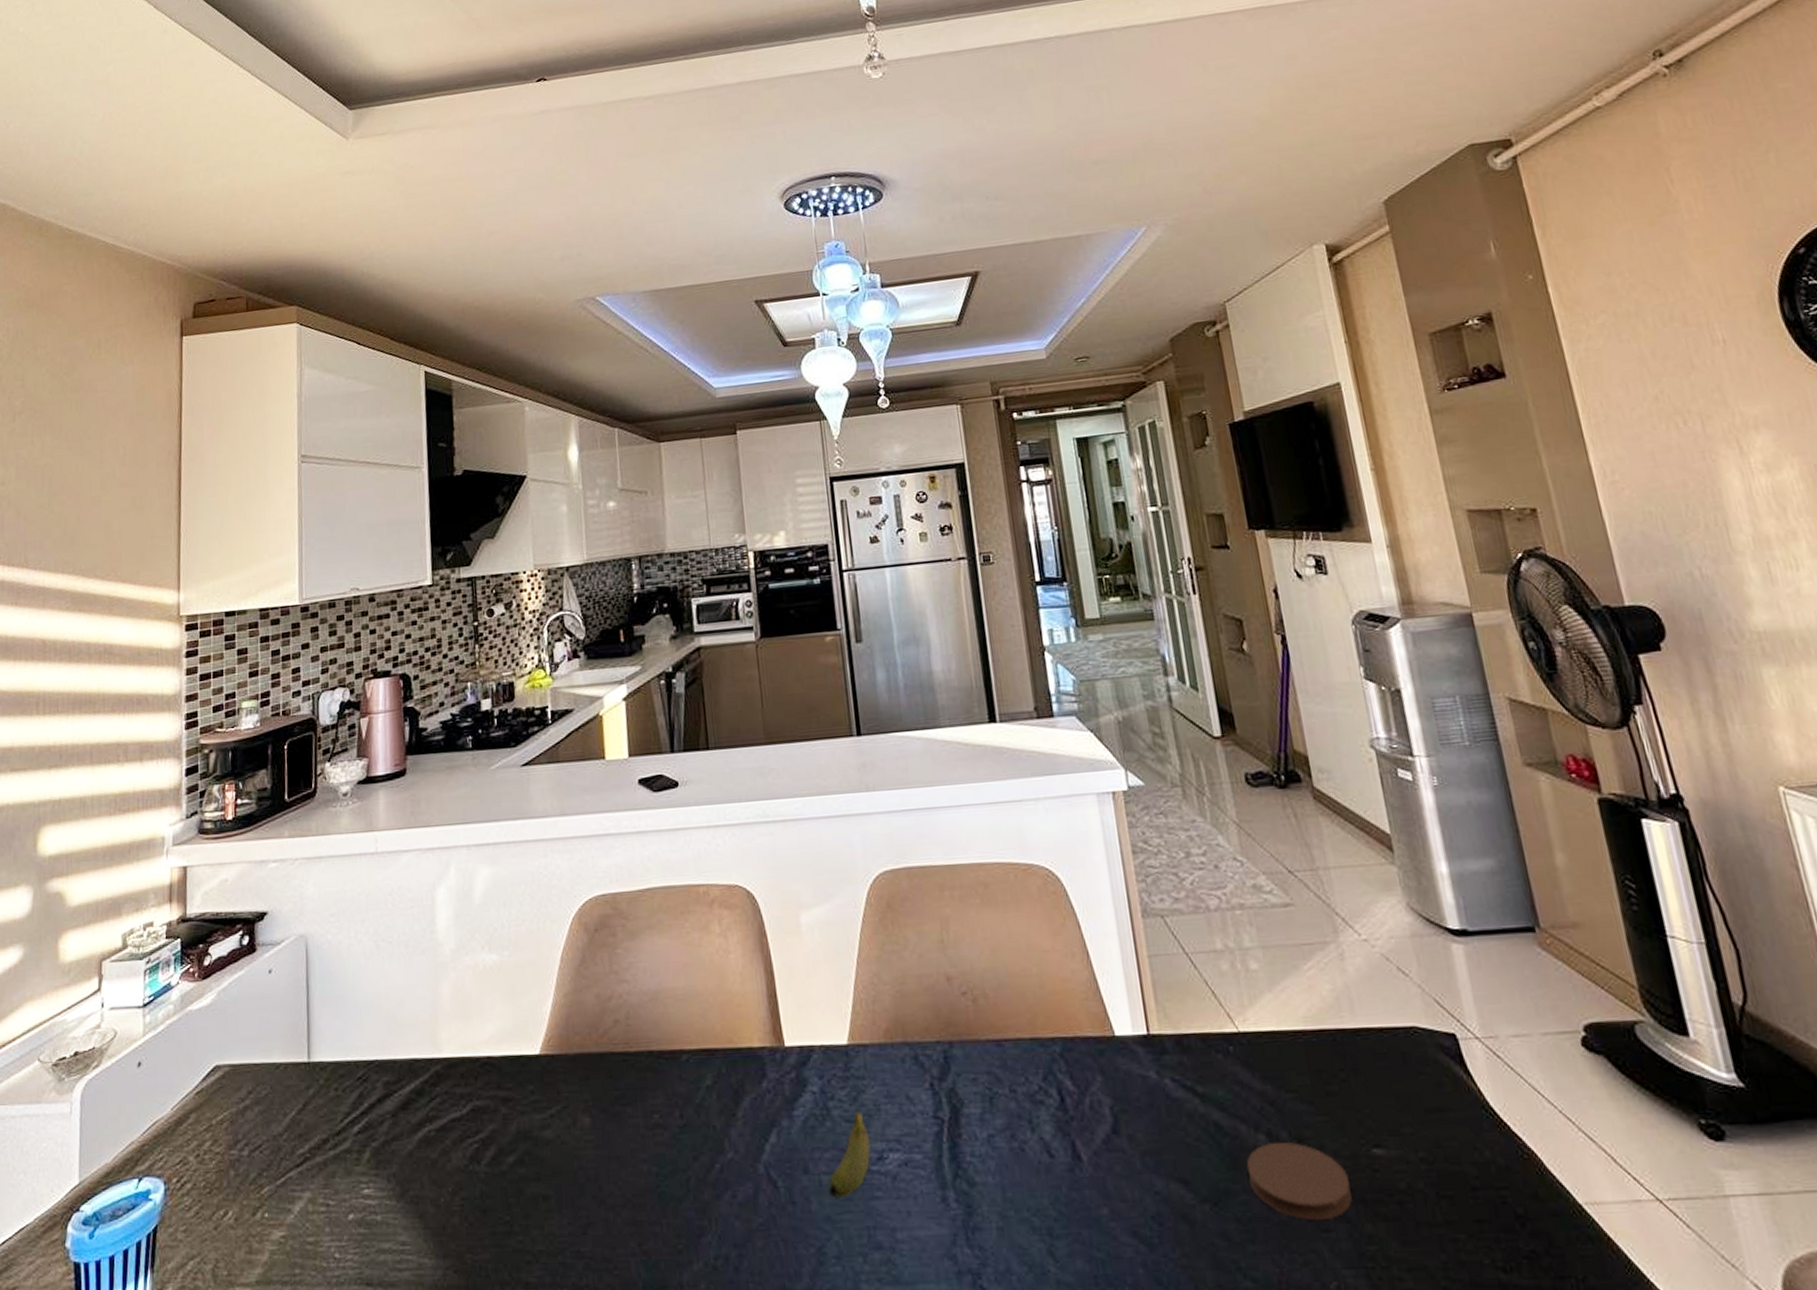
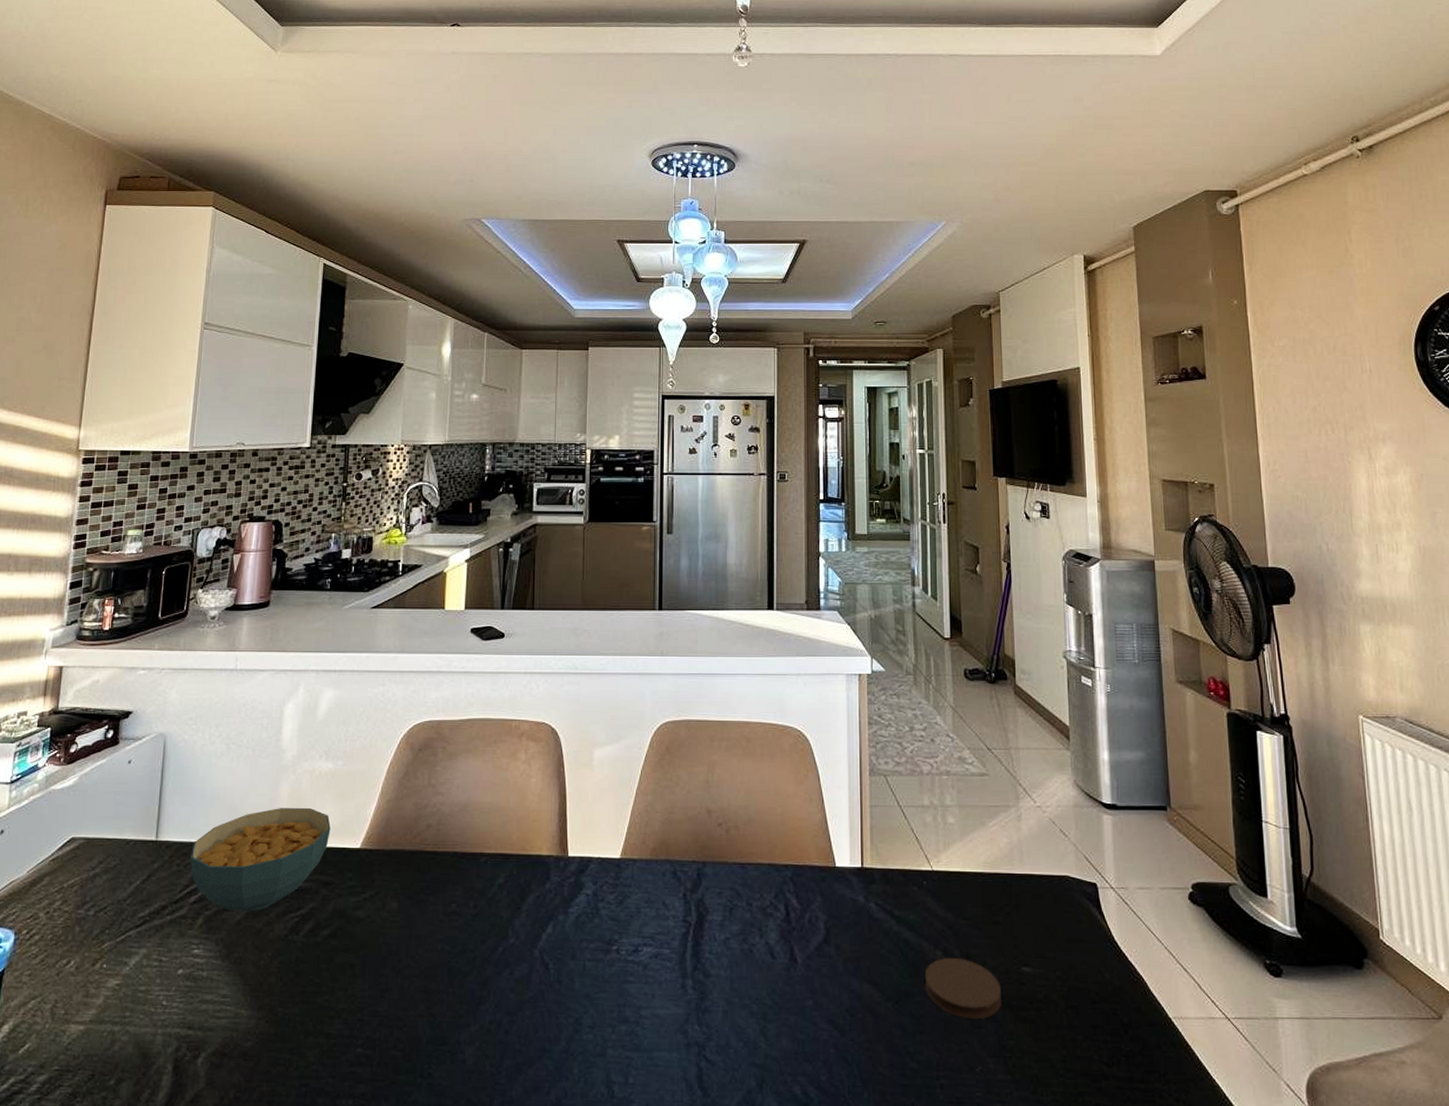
cereal bowl: none [349,1009,504,1141] -> present [190,807,331,912]
banana: present [828,1110,871,1200] -> none [591,911,629,981]

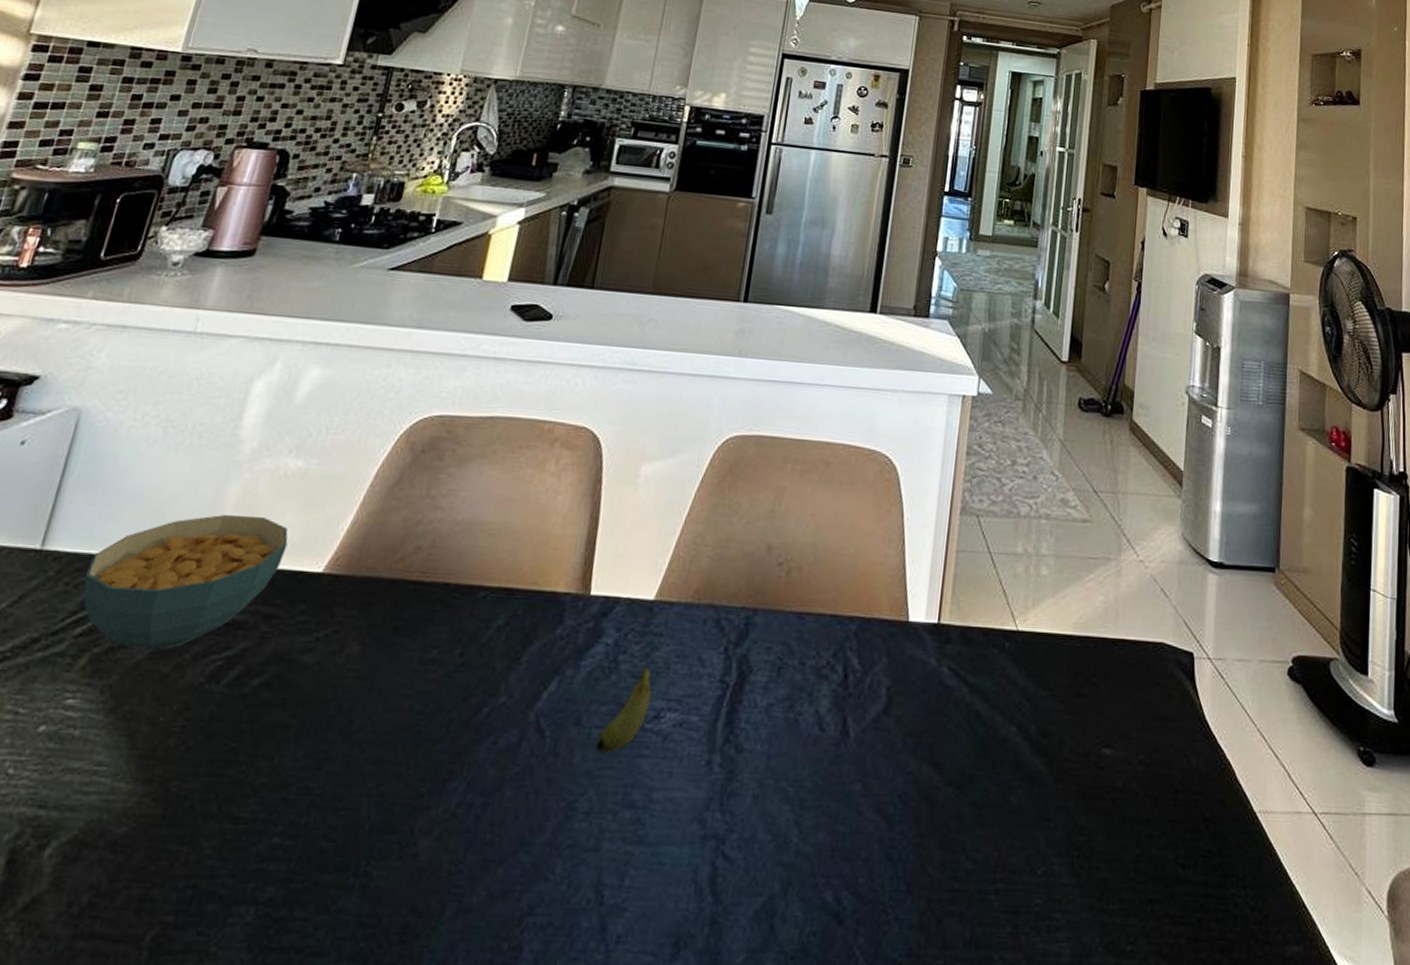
banana: none [591,911,629,981] -> present [596,667,652,755]
coaster: present [924,957,1001,1020] -> none [992,734,1077,811]

